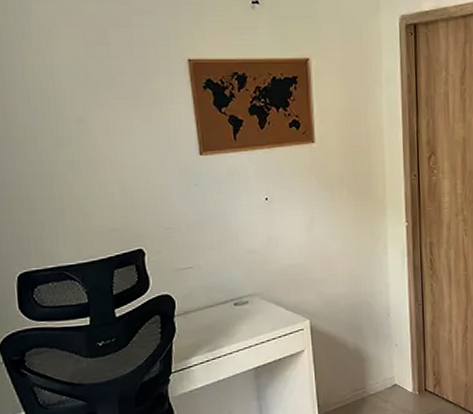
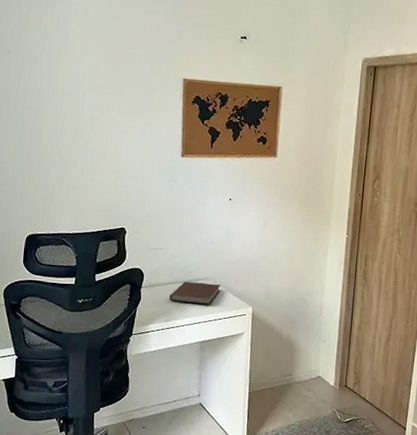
notebook: none [210,299,270,327] -> present [169,281,221,305]

